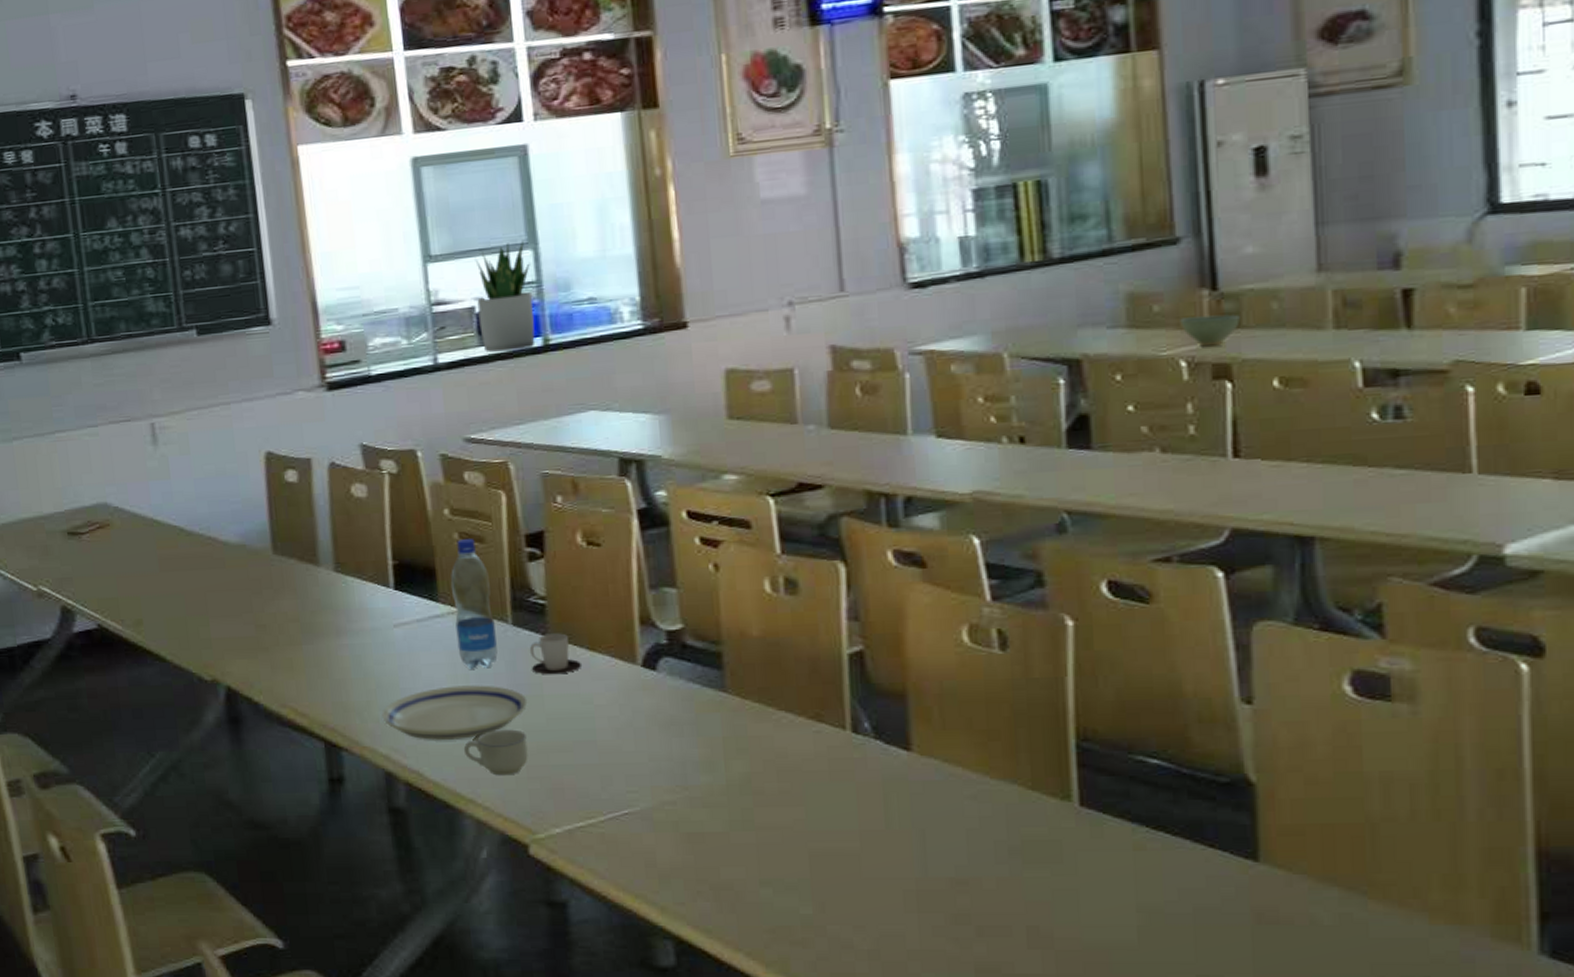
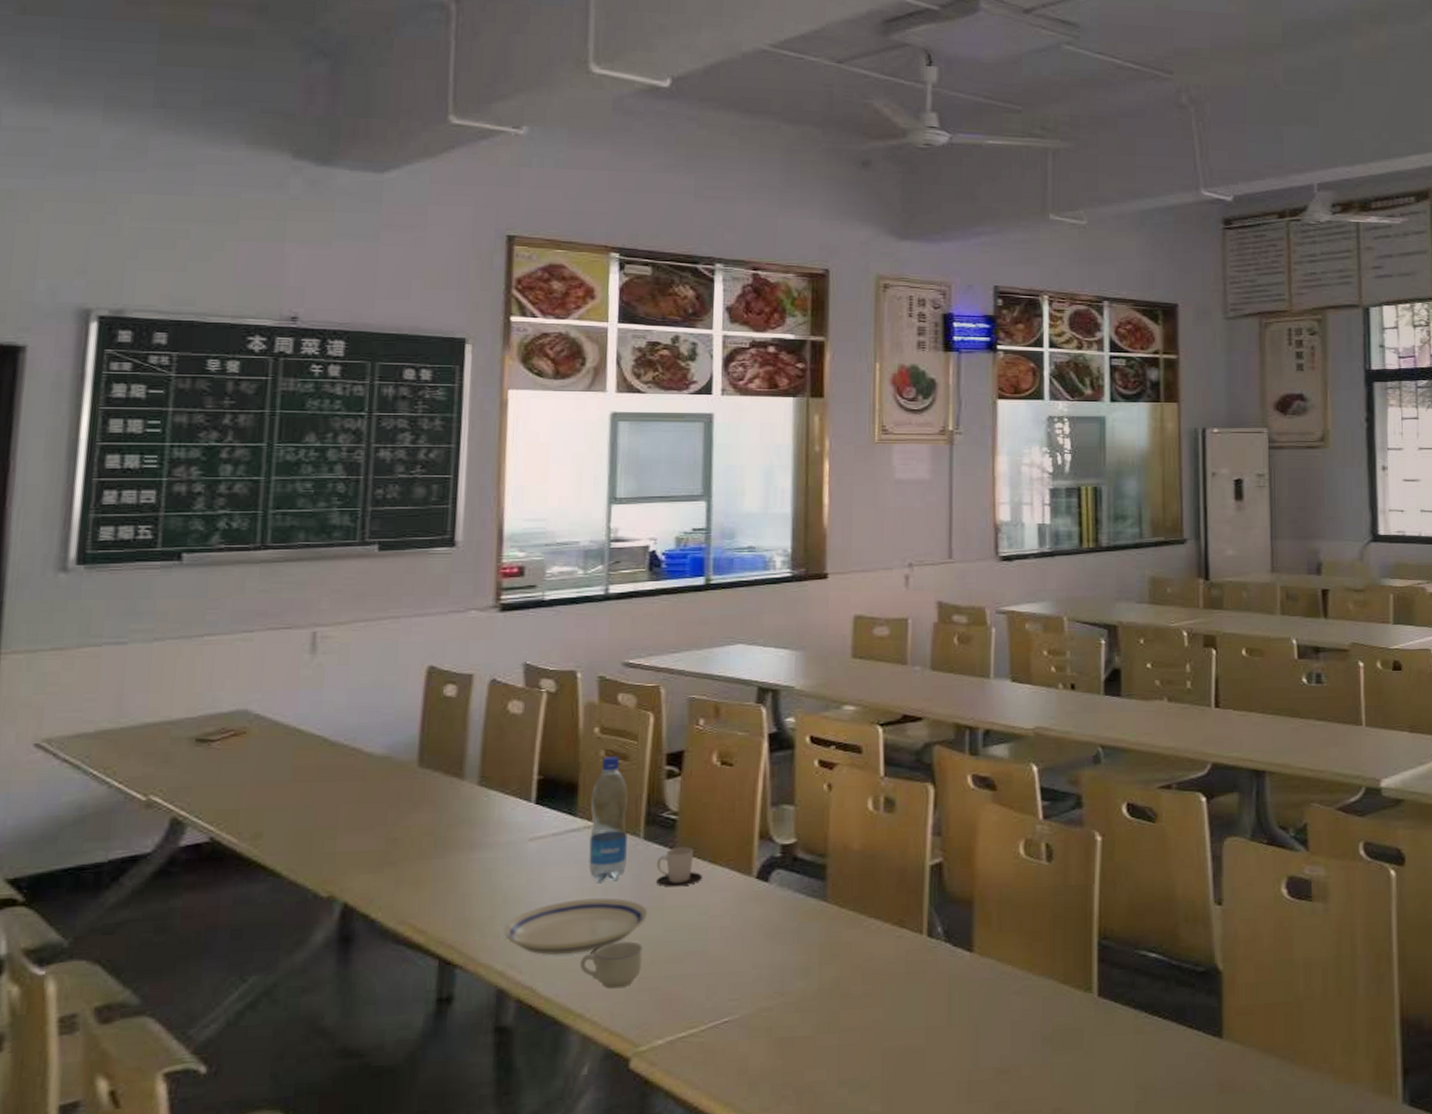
planter: present [475,240,536,353] -> none [651,492,703,588]
bowl: present [1180,314,1240,347] -> none [1184,599,1223,622]

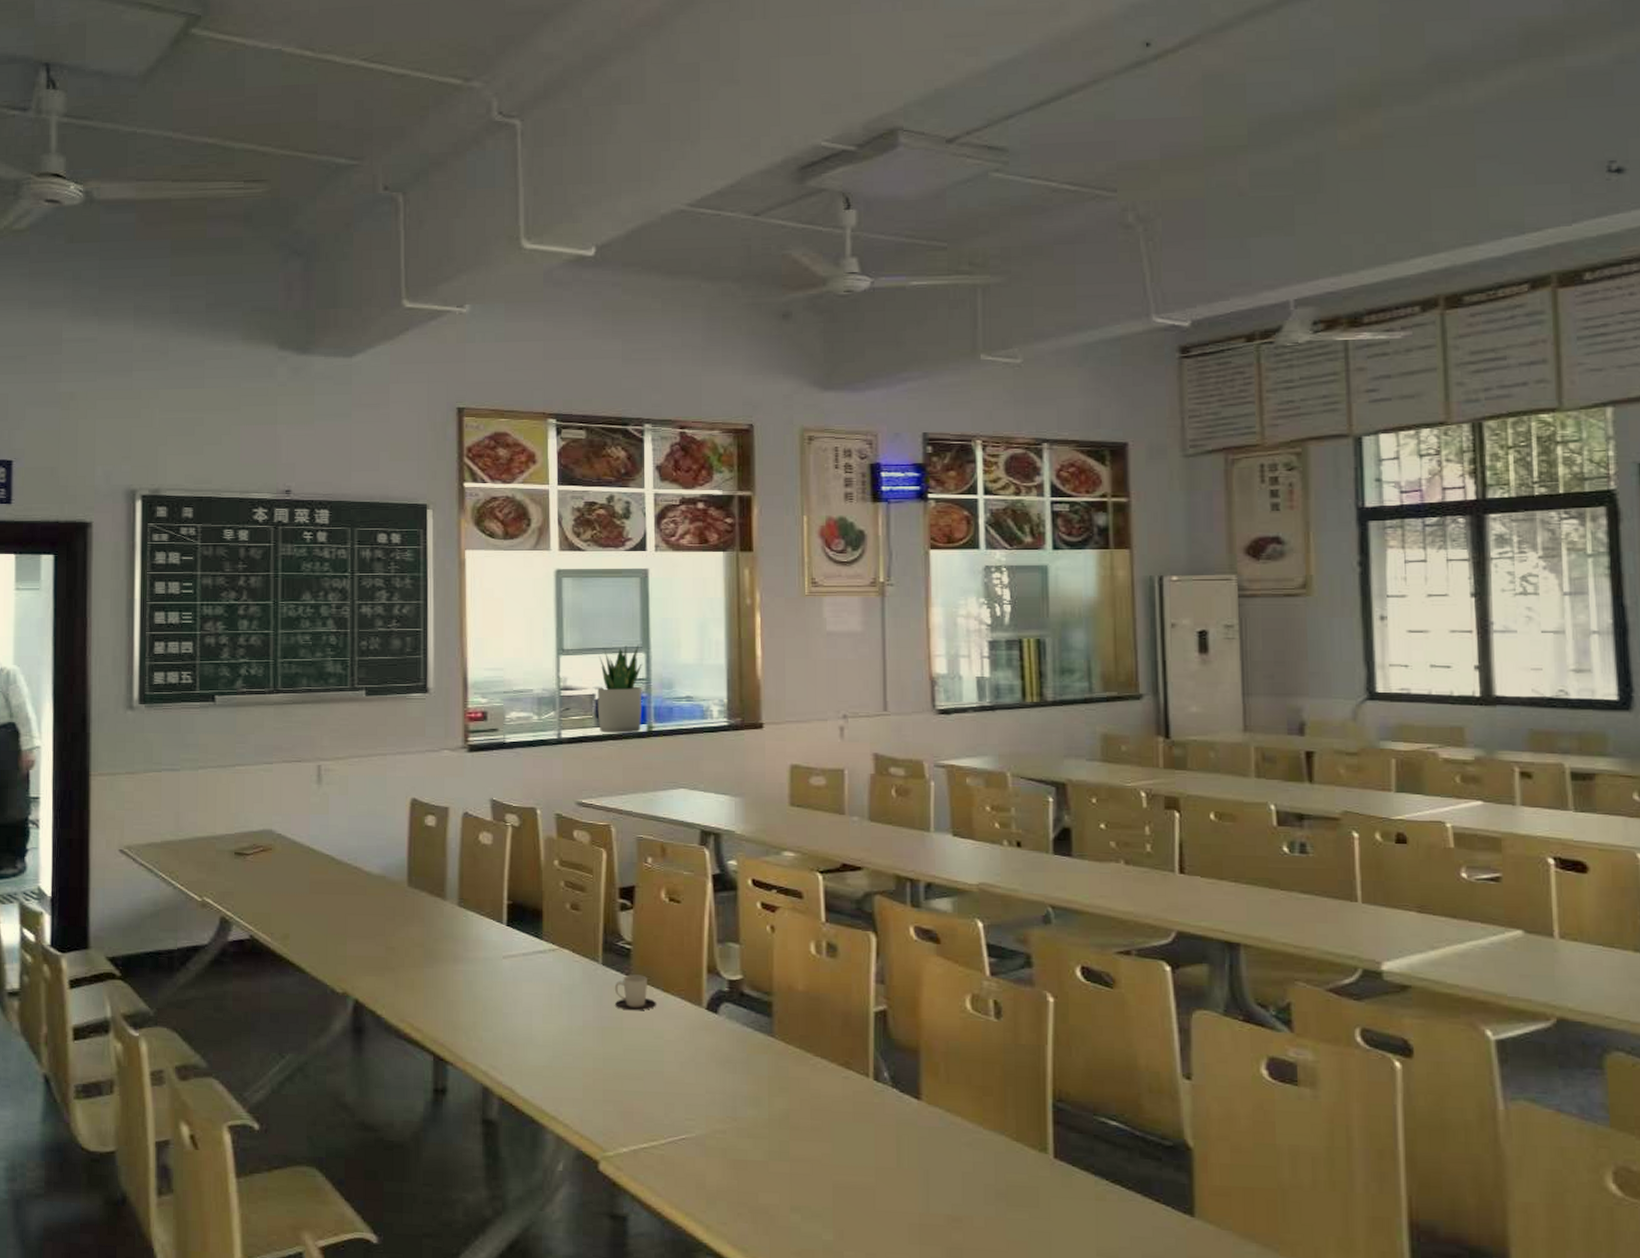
plate: present [503,898,648,955] -> none [485,1014,609,1062]
cup: present [579,941,642,989] -> none [551,1055,605,1097]
bottle: present [588,756,629,882] -> none [554,887,588,1001]
planter: none [651,492,703,588] -> present [597,644,642,734]

